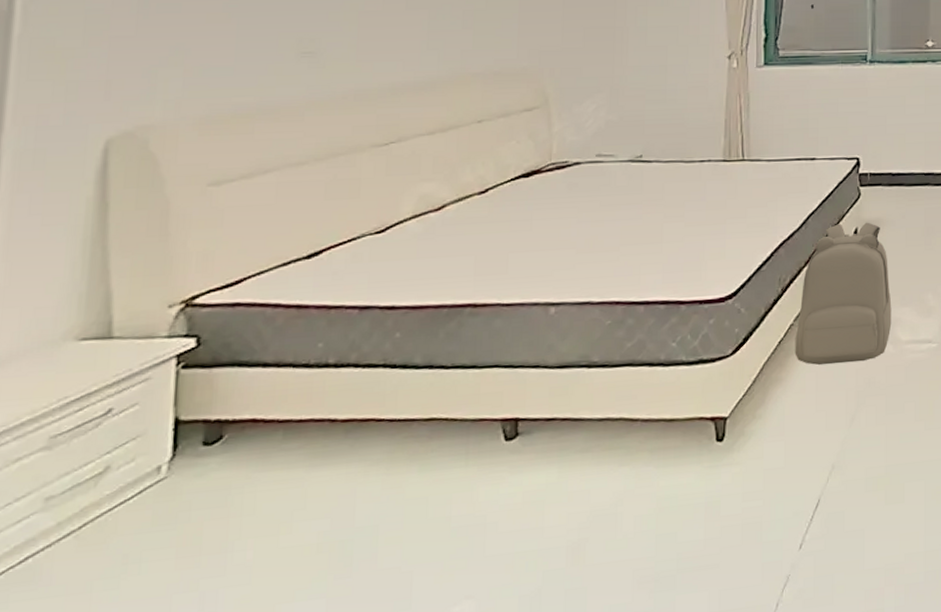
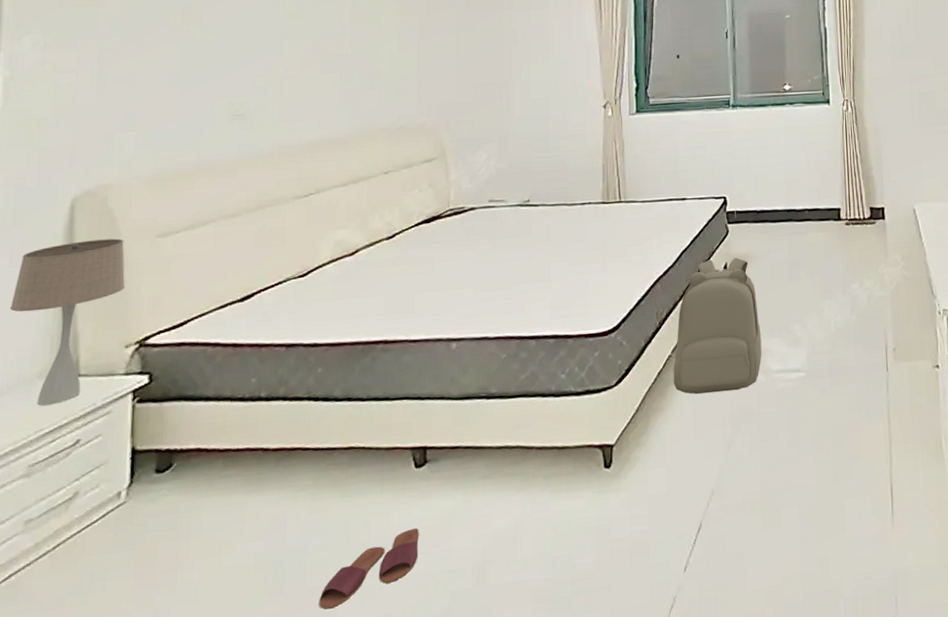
table lamp: none [29,186,170,371] -> present [10,238,126,406]
slippers: none [391,505,507,592] -> present [319,528,419,609]

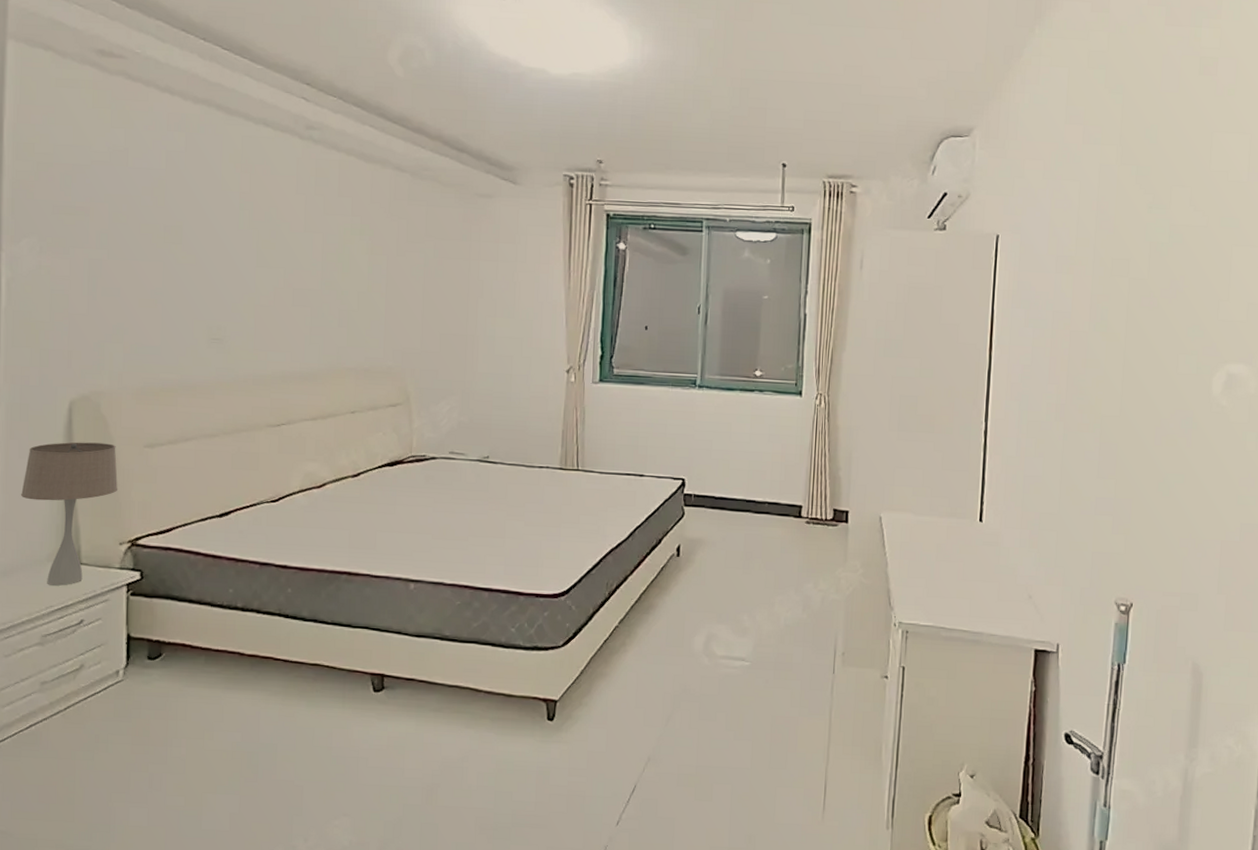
slippers: present [319,528,419,609] -> none [287,745,376,801]
backpack: present [673,257,762,394] -> none [618,539,709,669]

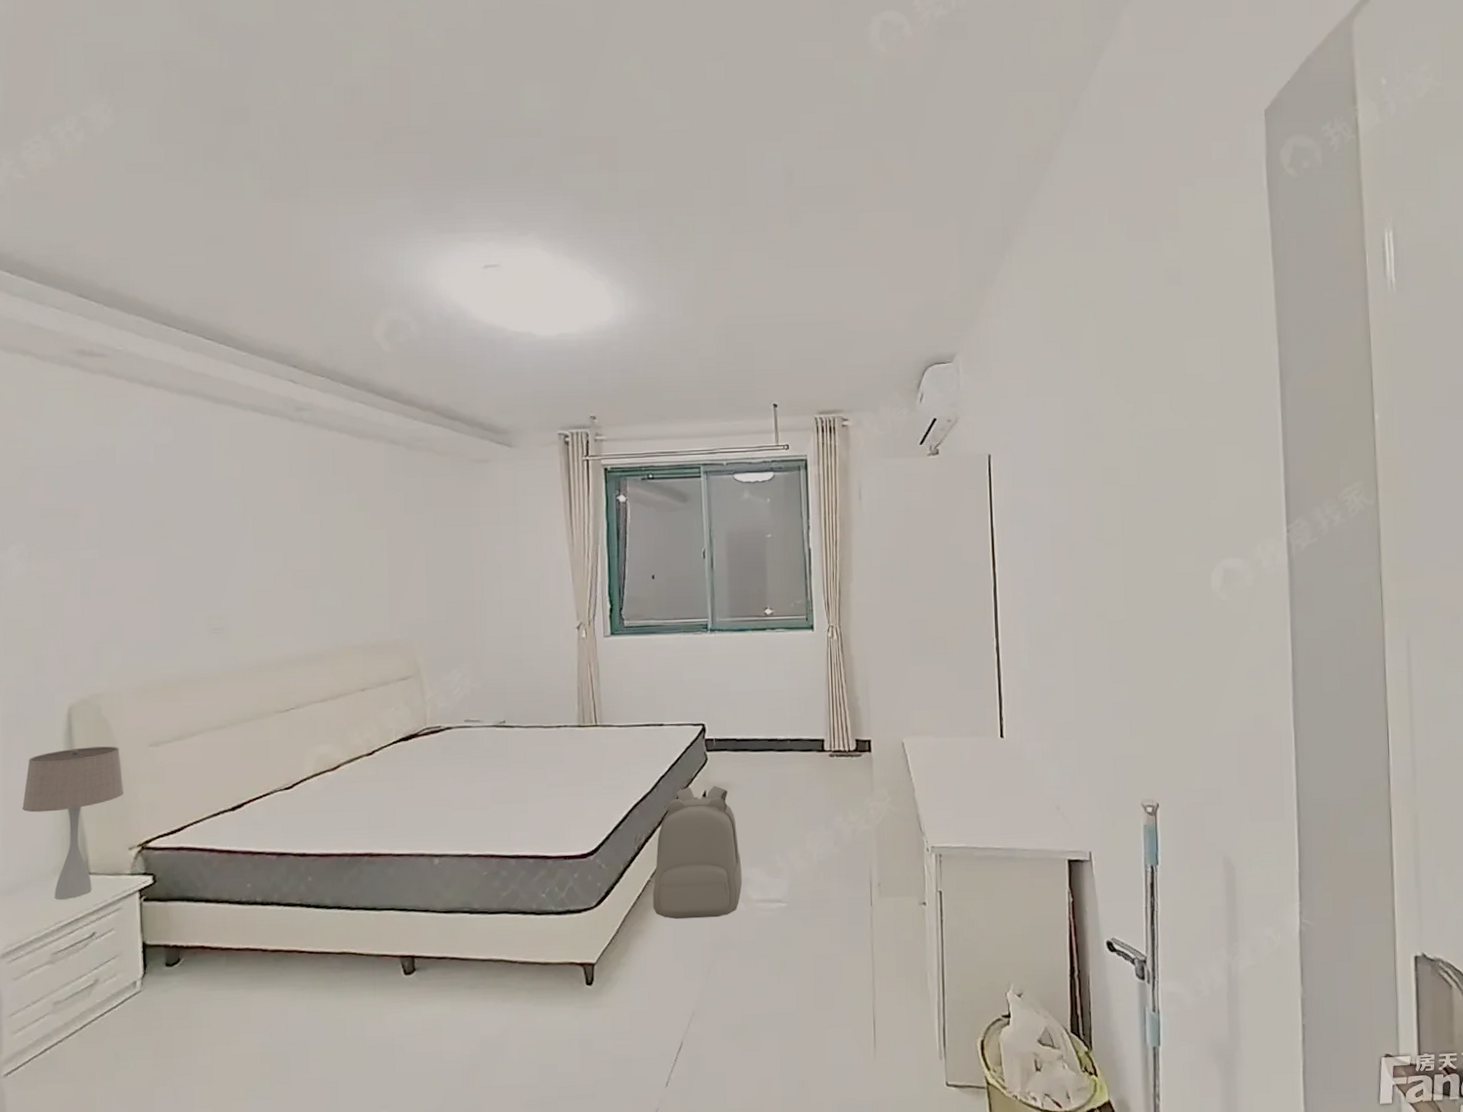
backpack: none [618,539,709,669] -> present [652,786,742,919]

